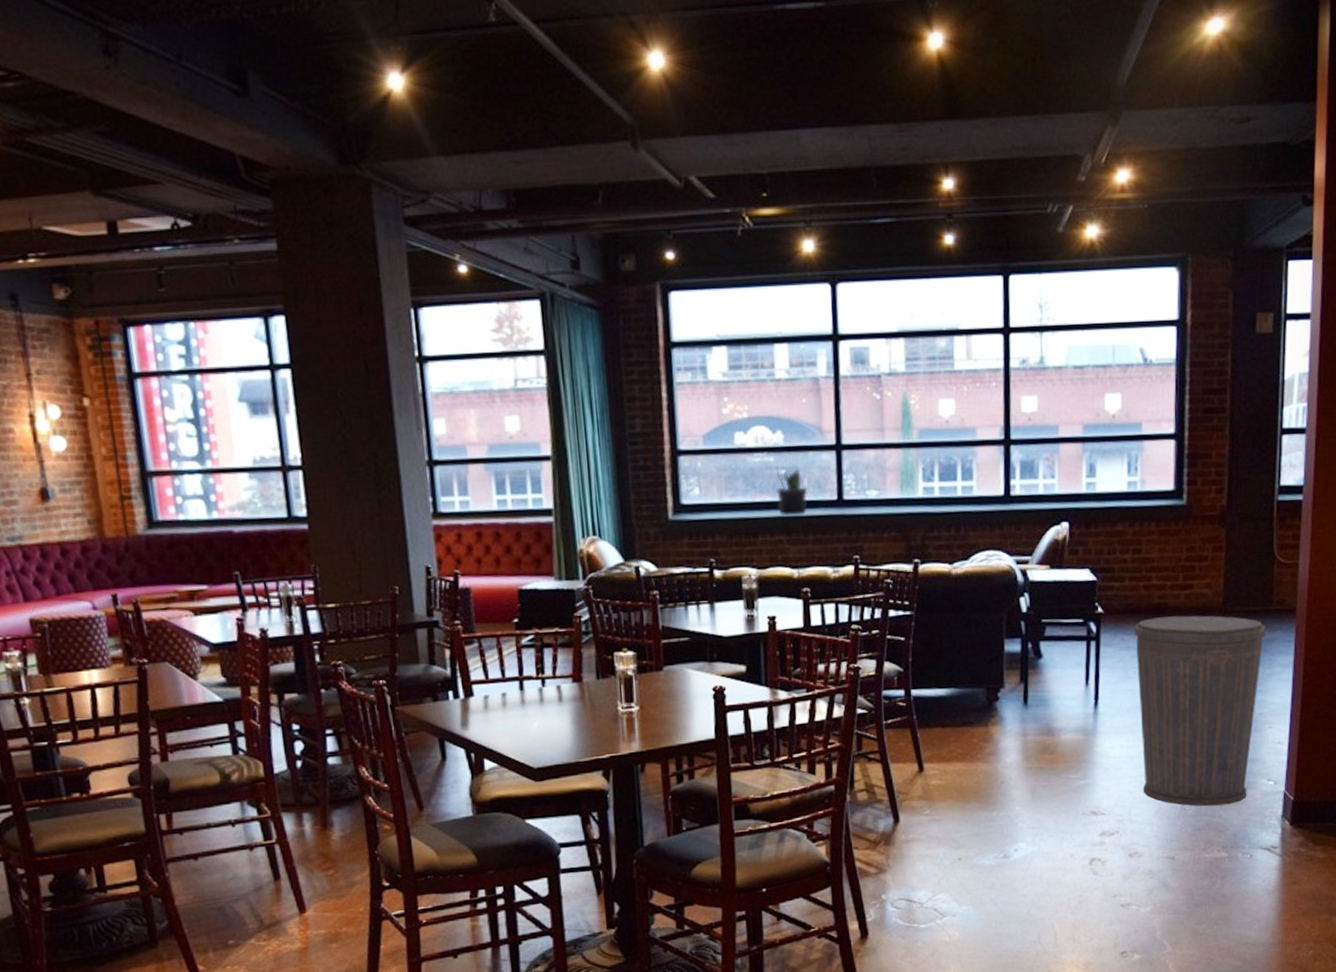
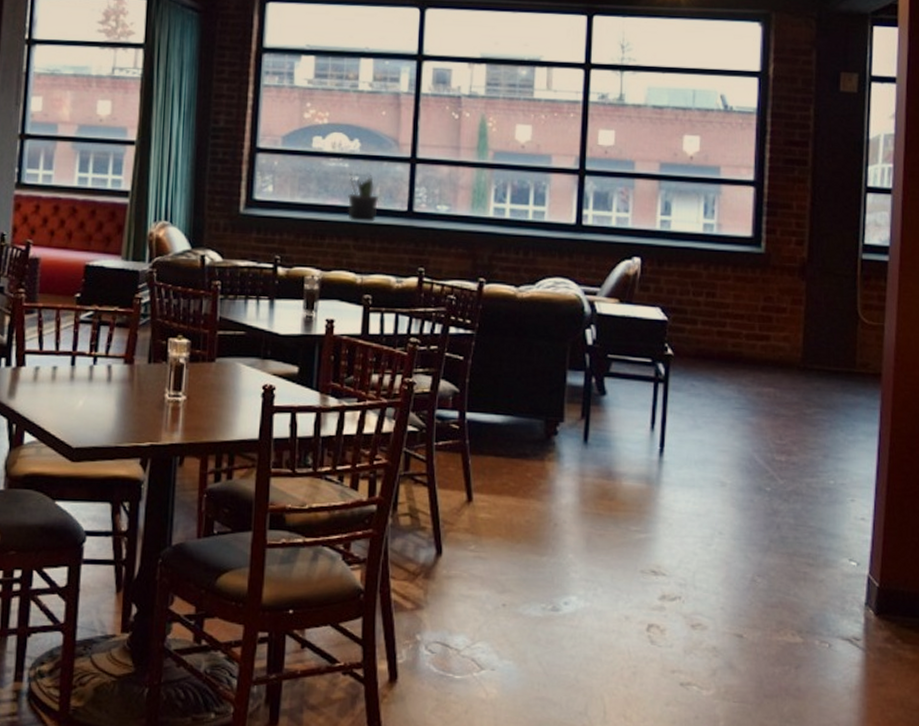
trash can: present [1134,615,1266,806] -> none [705,366,849,582]

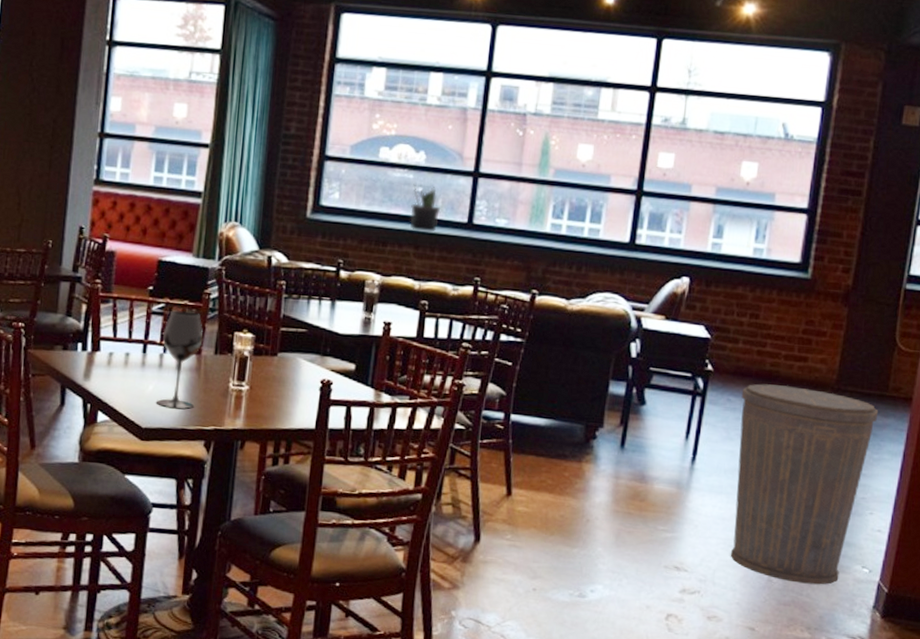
wineglass: none [87,317,135,424] -> present [157,310,203,409]
trash can: none [705,366,849,582] -> present [730,383,879,585]

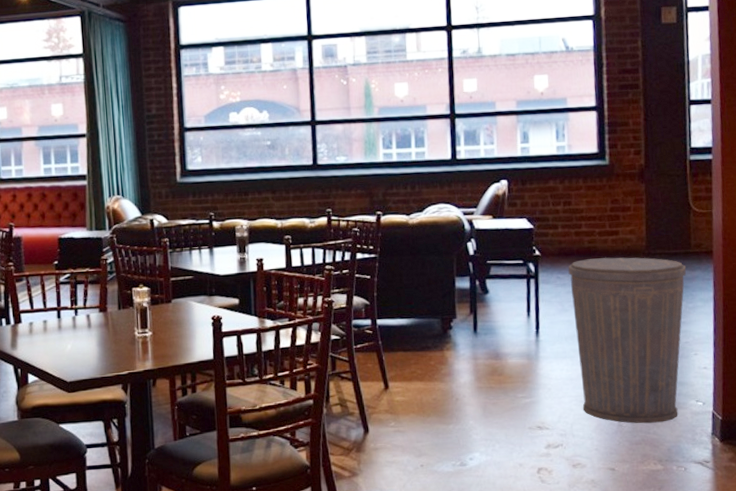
wineglass: present [157,310,203,409] -> none [72,276,108,361]
planter: present [410,184,441,232] -> none [262,139,289,178]

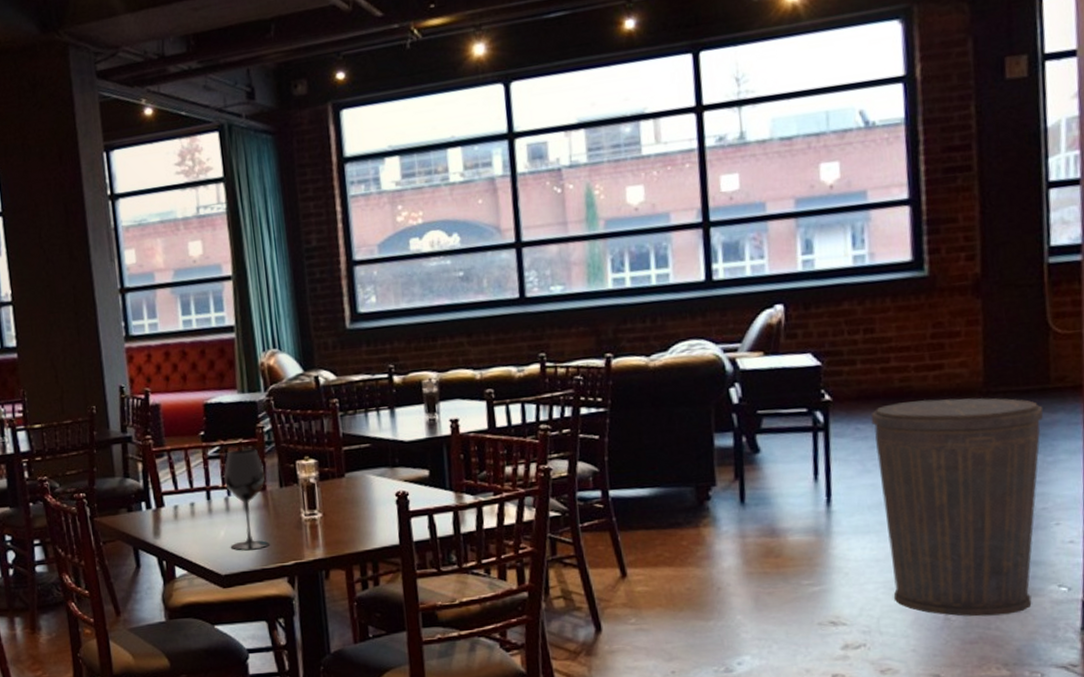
wineglass: none [72,276,108,361] -> present [223,448,269,550]

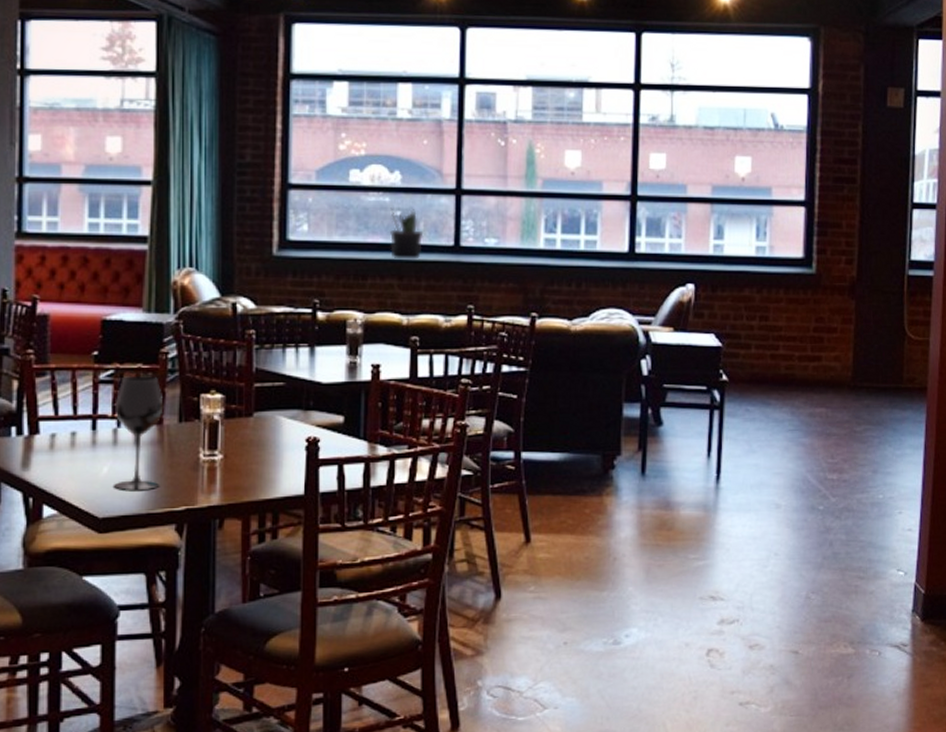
planter: none [452,268,488,318] -> present [390,207,424,260]
trash can: present [870,398,1044,616] -> none [759,388,896,596]

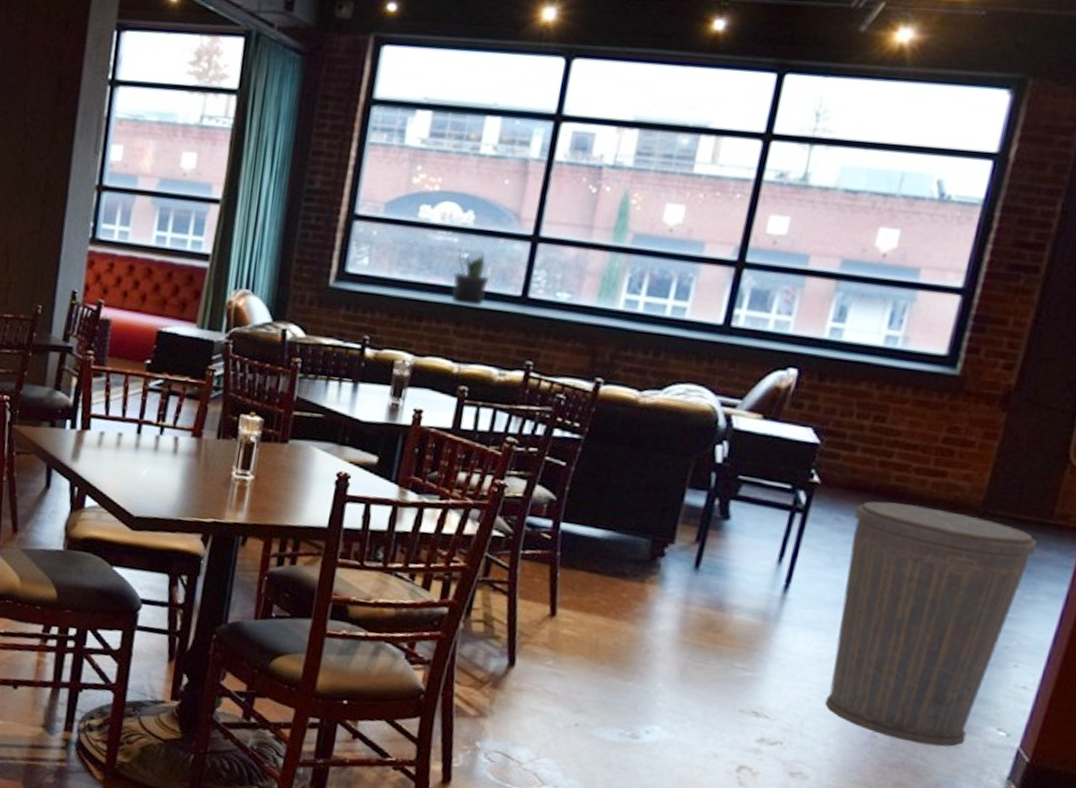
wineglass: present [114,375,164,490] -> none [150,387,205,498]
trash can: none [759,388,896,596] -> present [824,501,1038,746]

